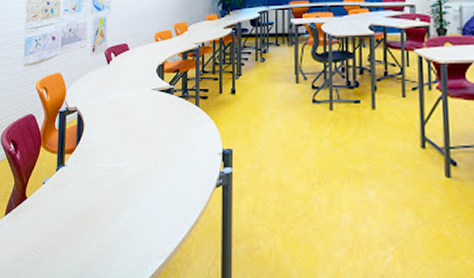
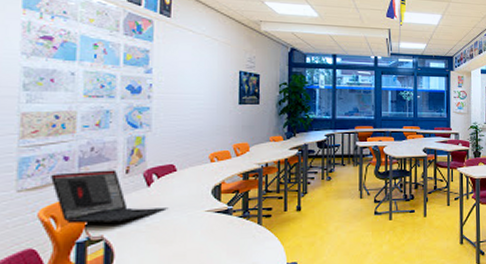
laptop: none [44,48,123,96] -> present [51,170,169,224]

